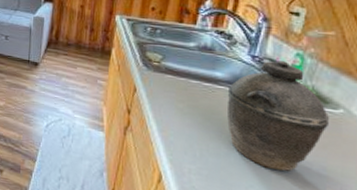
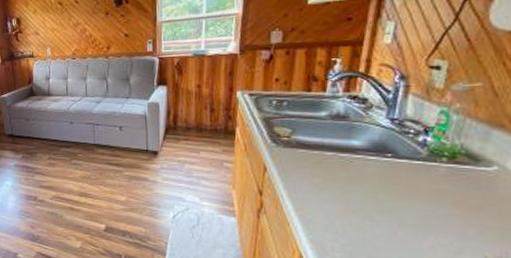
kettle: present [226,61,329,172] -> none [367,121,482,240]

